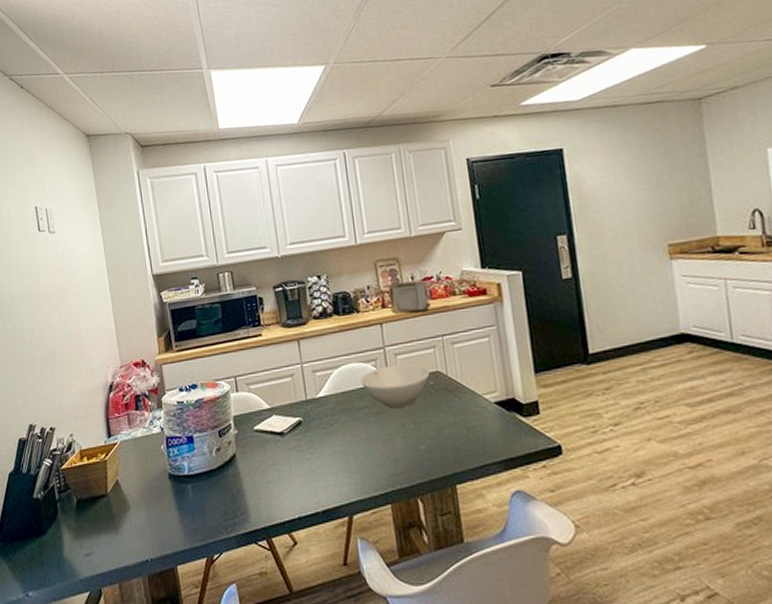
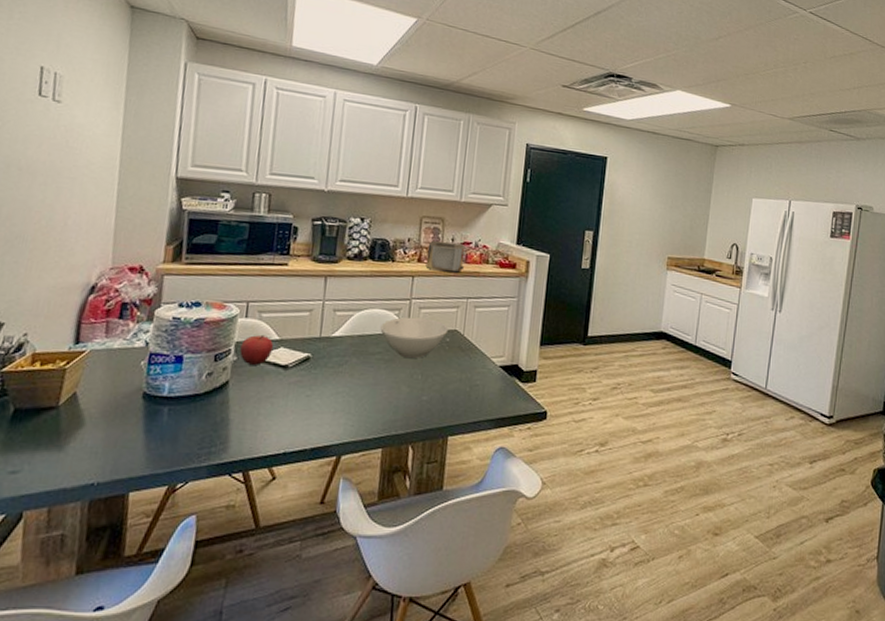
fruit: none [238,405,267,436] -> present [240,334,273,365]

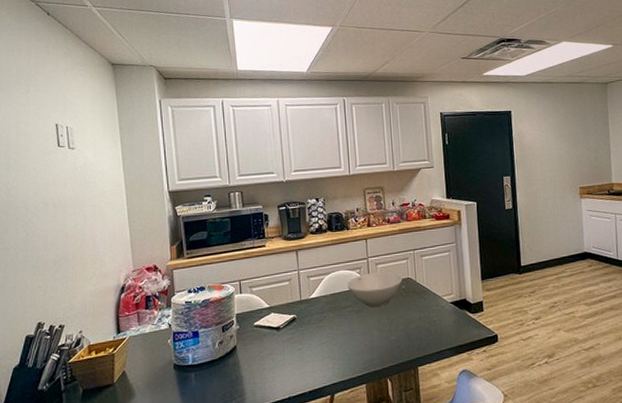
fruit: present [240,334,273,365] -> none [240,305,265,331]
toaster: present [425,241,466,273] -> none [374,206,406,232]

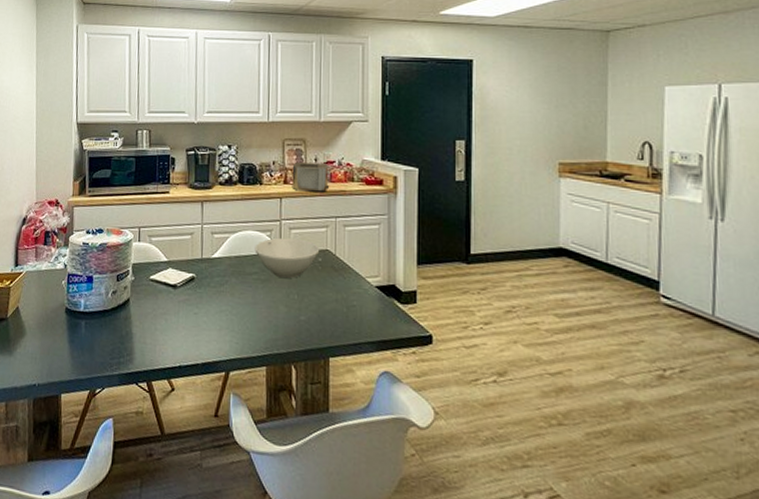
toaster: none [374,206,406,232] -> present [292,162,330,192]

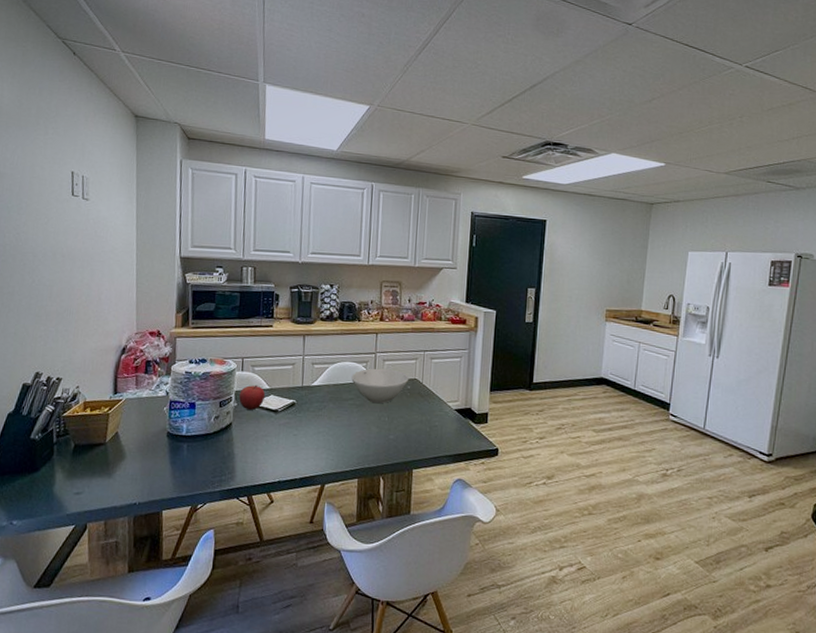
fruit: none [136,256,163,285] -> present [239,385,265,410]
toaster: present [292,162,330,192] -> none [387,302,422,329]

